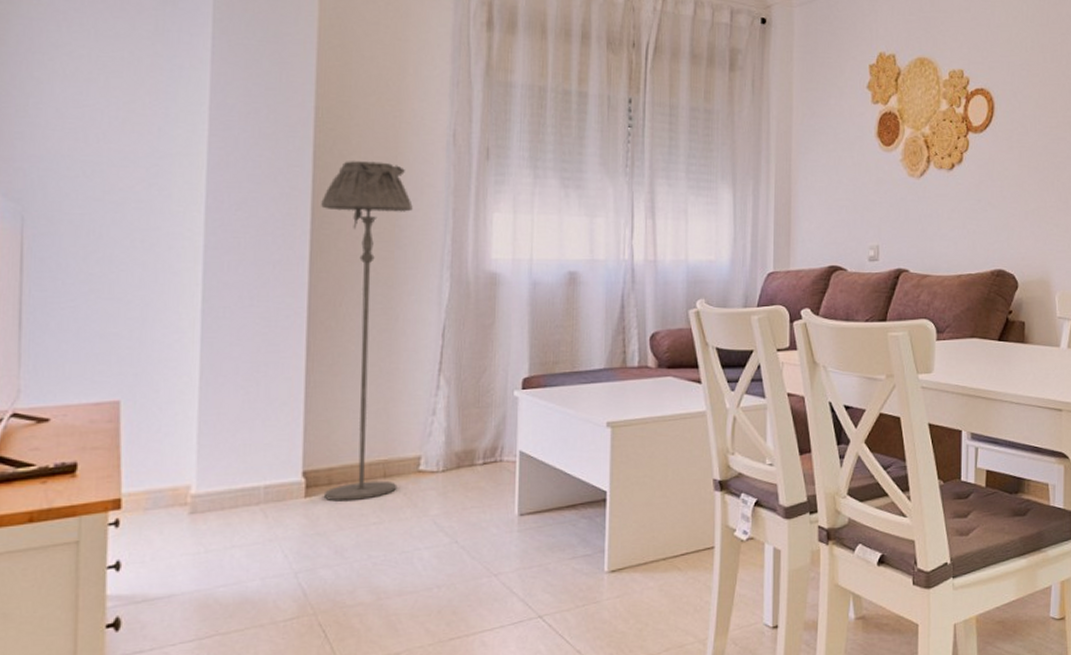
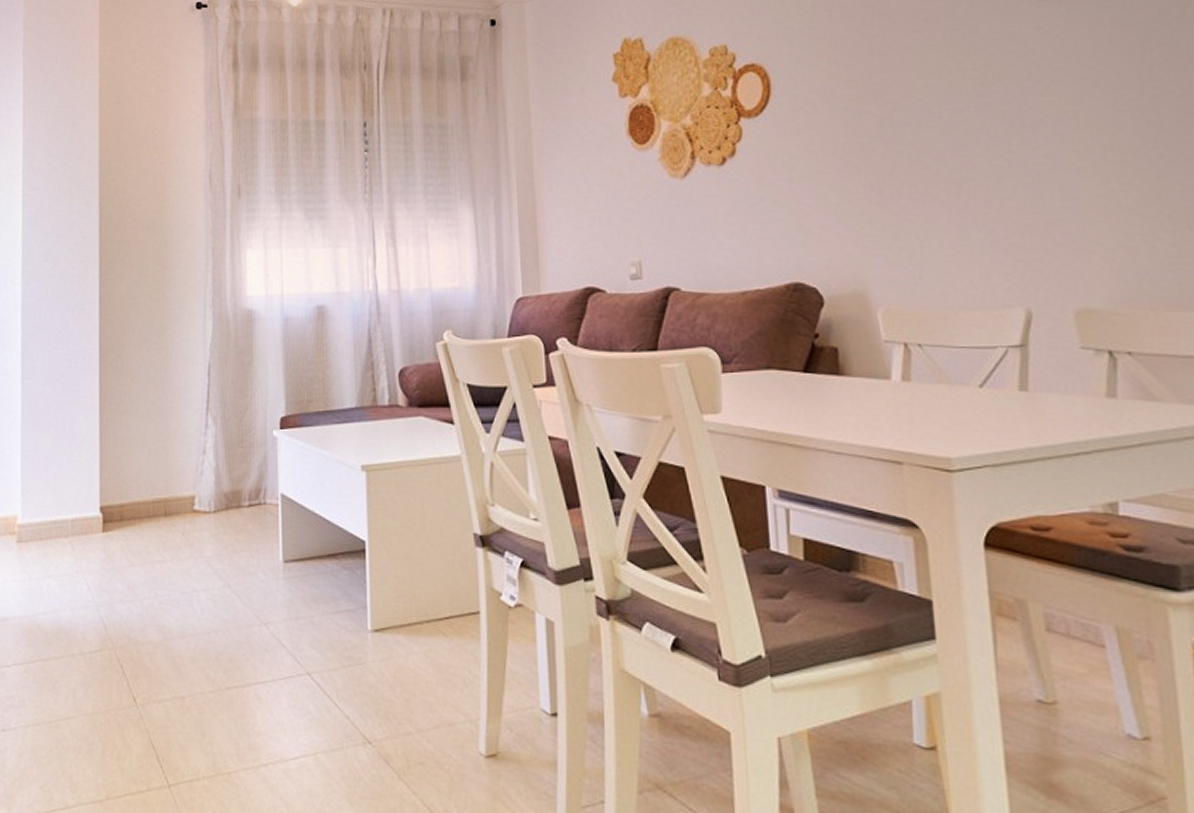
floor lamp: present [321,161,413,501] -> none [106,207,179,538]

